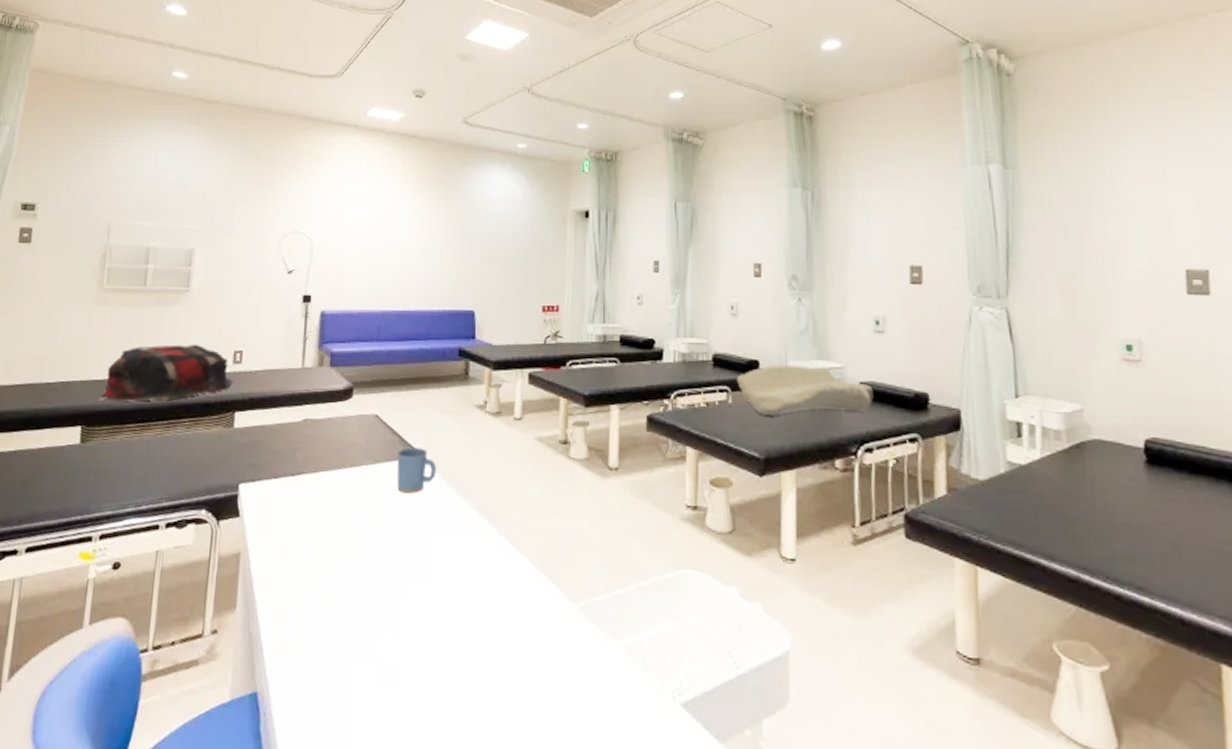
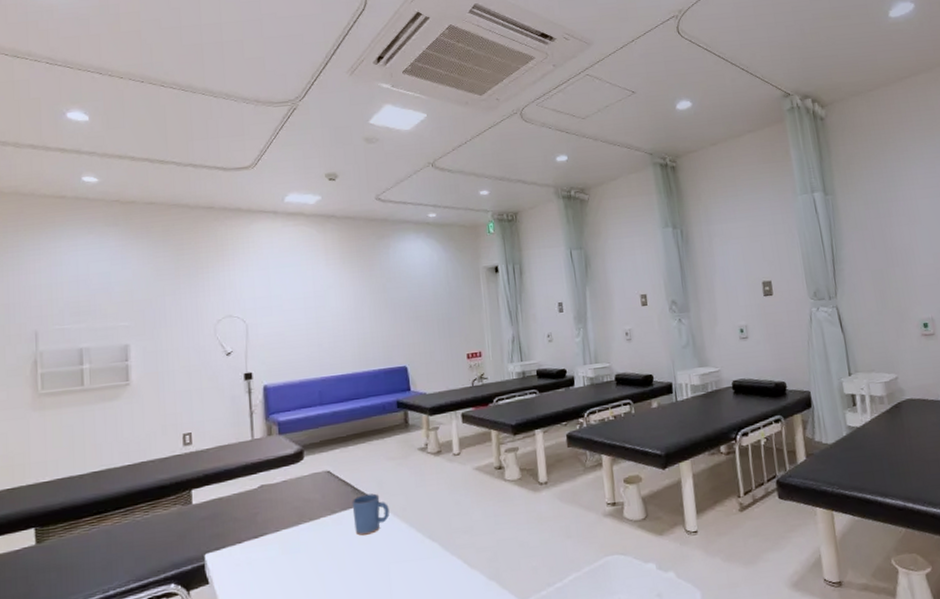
blanket: present [98,344,234,402] -> none [48,433,186,501]
towel: present [736,364,874,417] -> none [636,372,745,420]

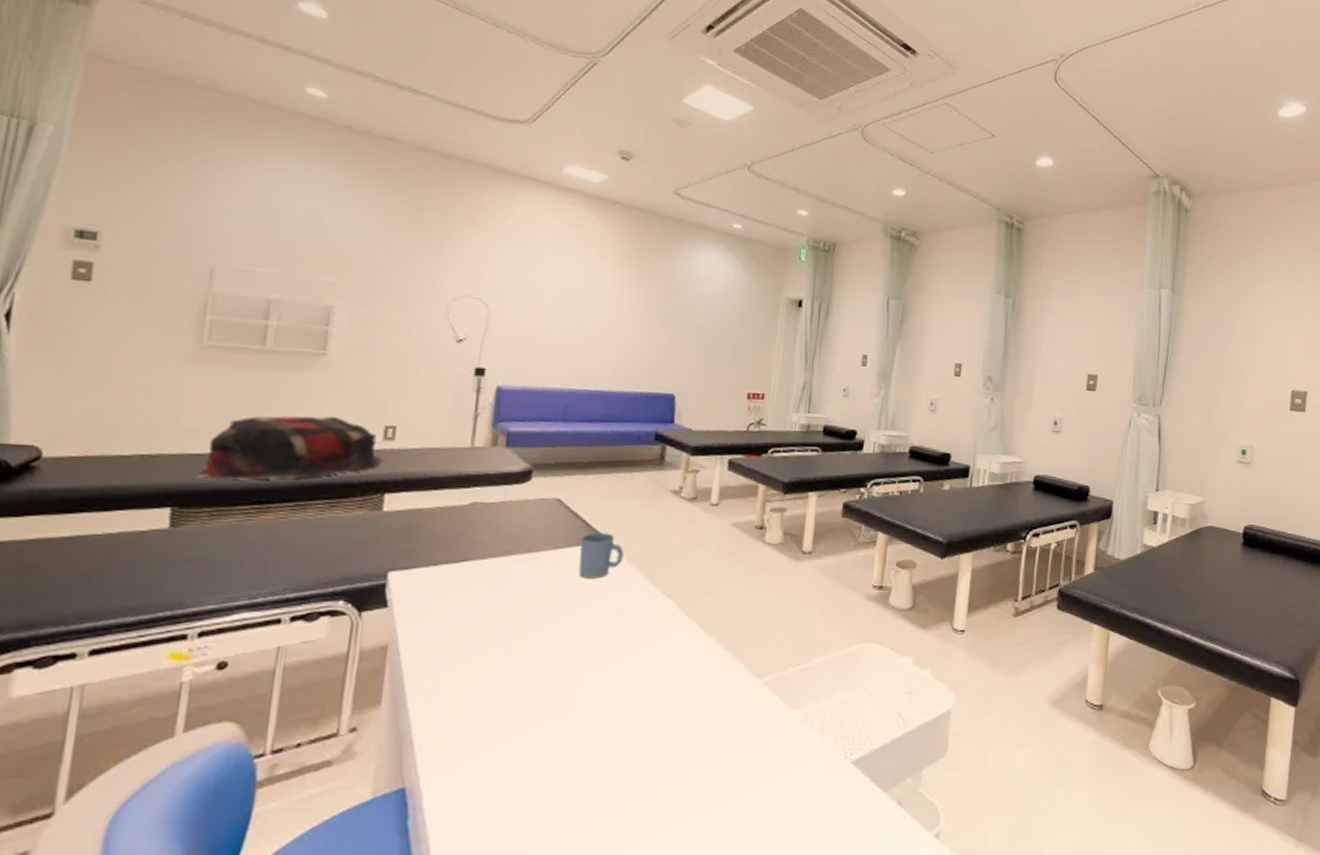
blanket: none [48,433,186,501] -> present [195,416,384,480]

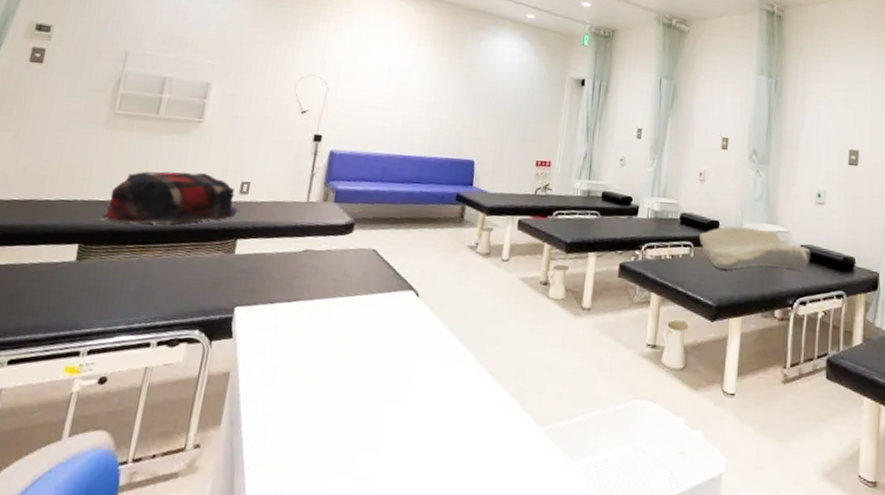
mug: present [578,532,624,579] -> none [387,281,426,323]
towel: none [929,458,1045,505] -> present [698,226,811,270]

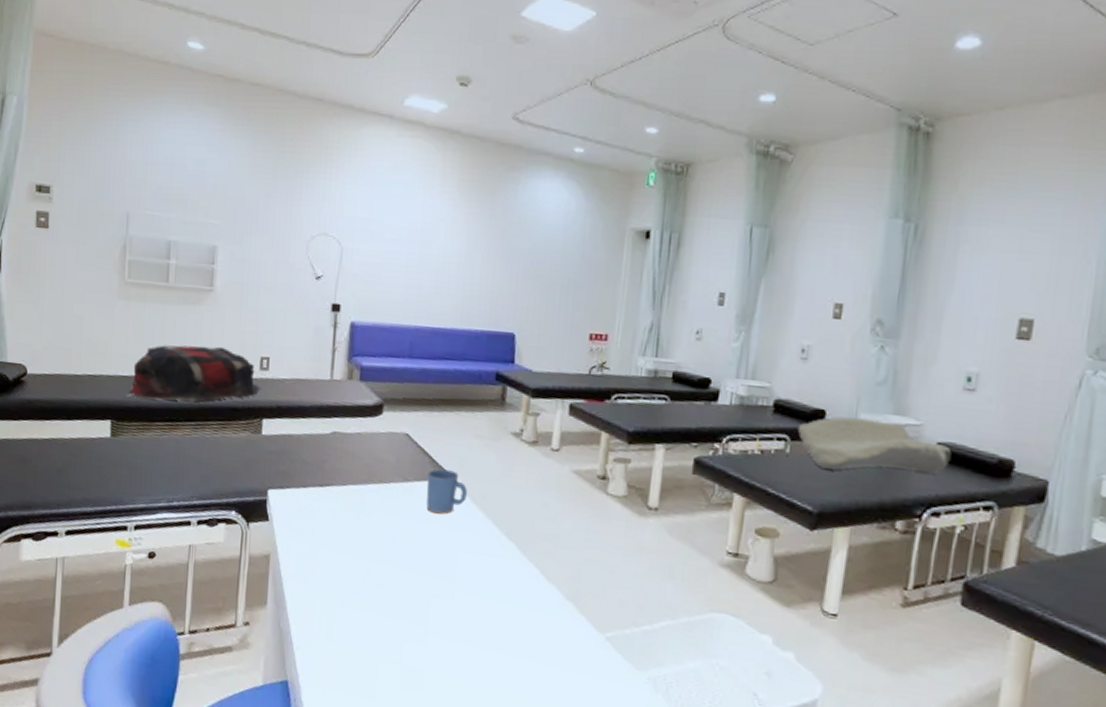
mug: none [387,281,426,323] -> present [426,469,467,514]

